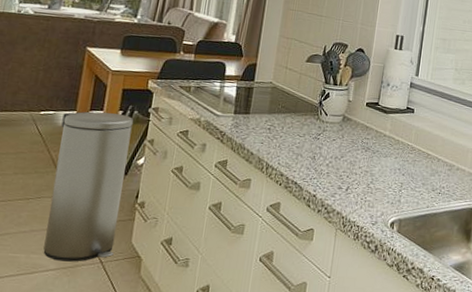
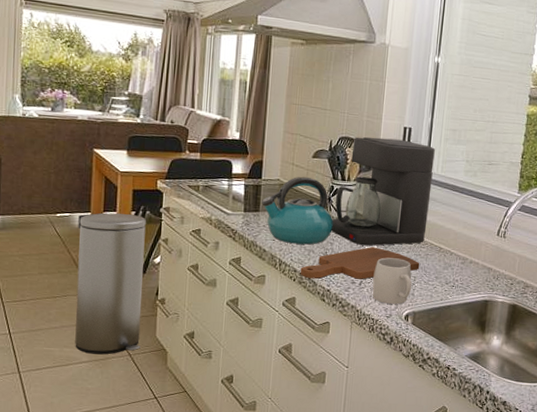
kettle: none [252,79,324,149] -> present [262,176,334,245]
cutting board: none [286,151,408,185] -> present [300,246,420,280]
coffee maker: none [320,43,426,151] -> present [331,136,435,246]
mug: none [359,163,399,211] -> present [372,257,412,305]

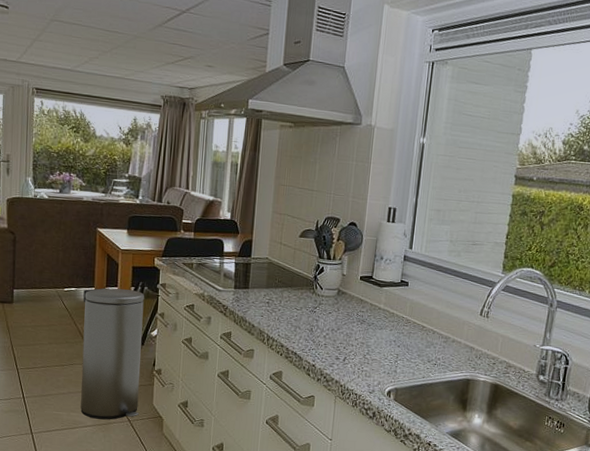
kettle: present [262,176,334,245] -> none [251,255,320,321]
cutting board: present [300,246,420,280] -> none [286,324,403,356]
coffee maker: present [331,136,435,246] -> none [317,217,419,323]
mug: present [372,257,412,305] -> none [356,335,394,381]

